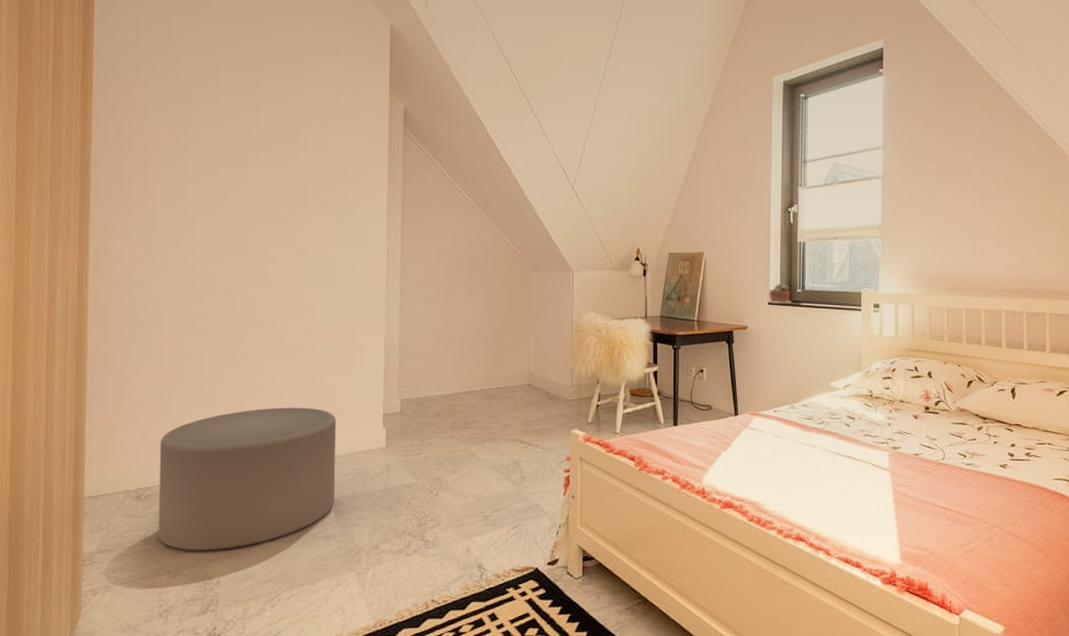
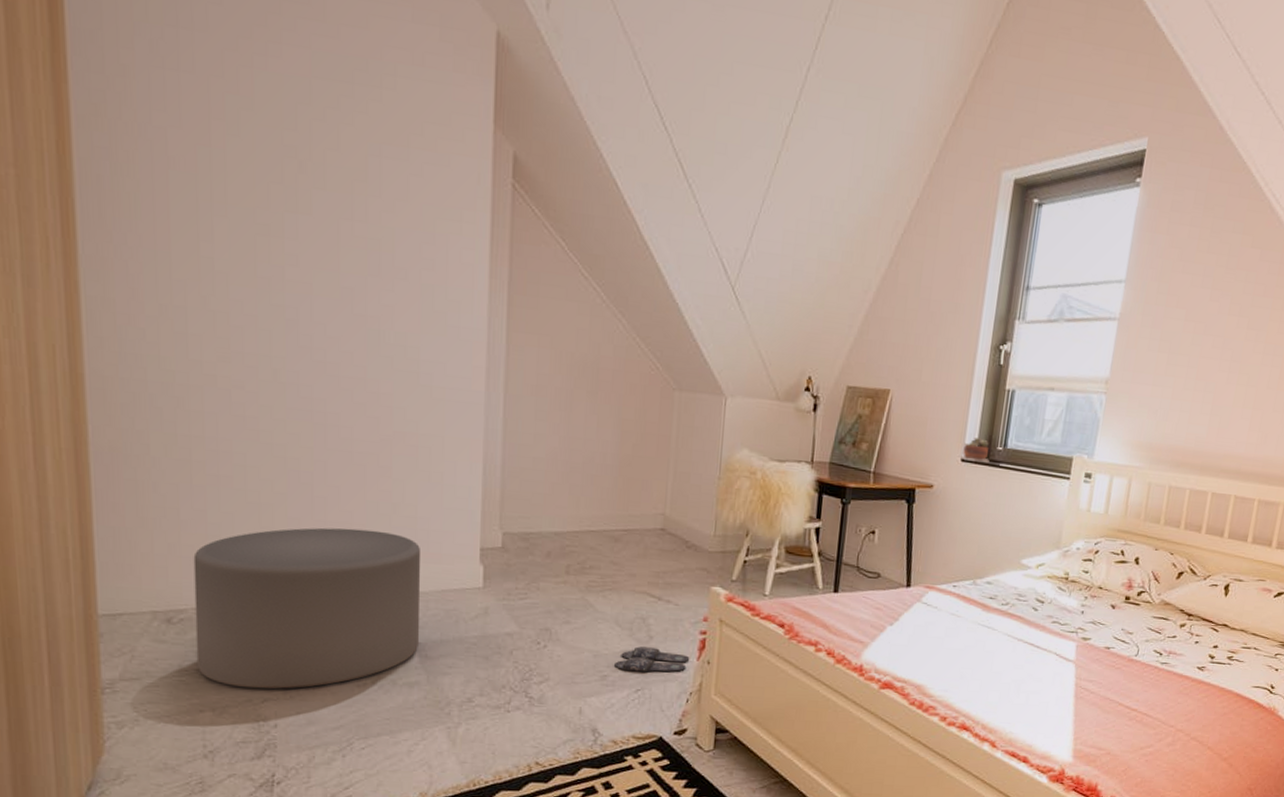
slippers: none [495,487,557,510] -> present [614,646,690,673]

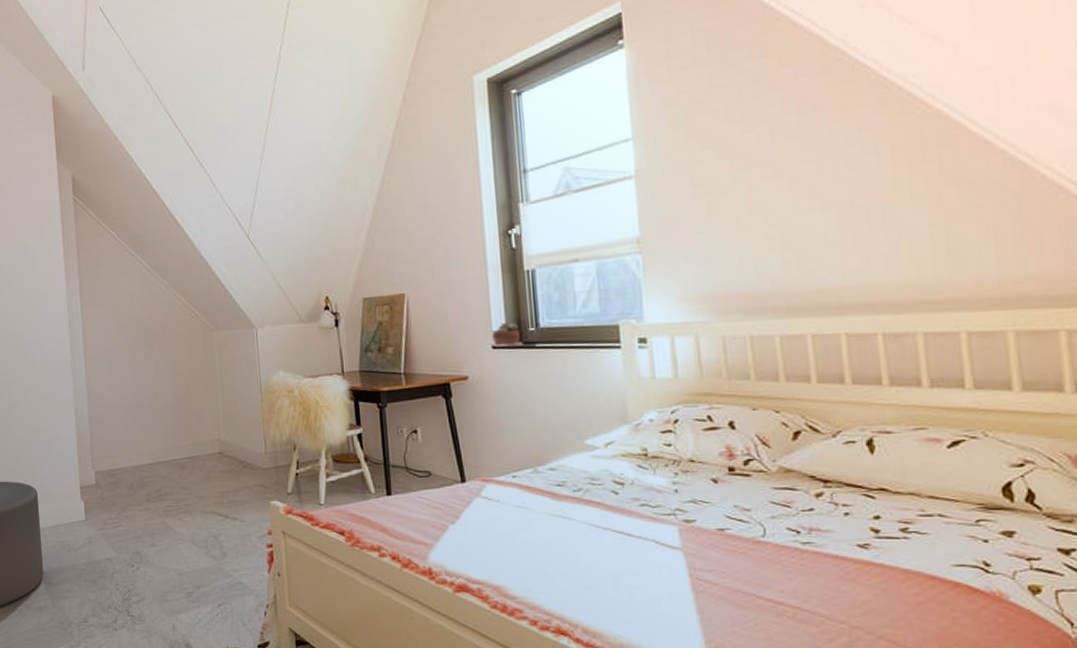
slippers: present [614,646,690,673] -> none [197,563,262,588]

